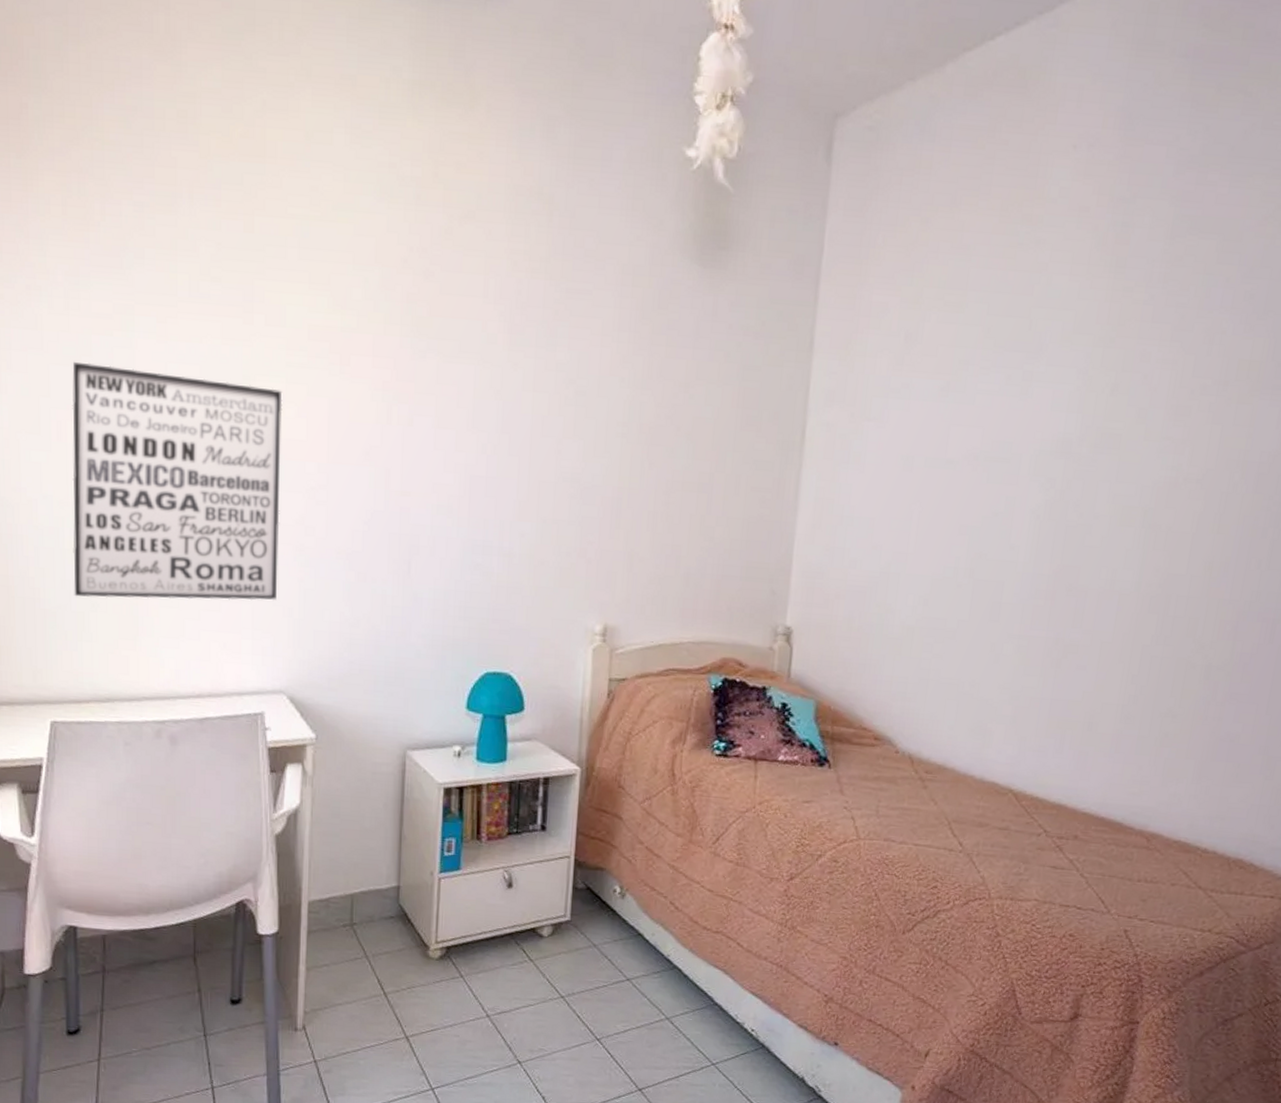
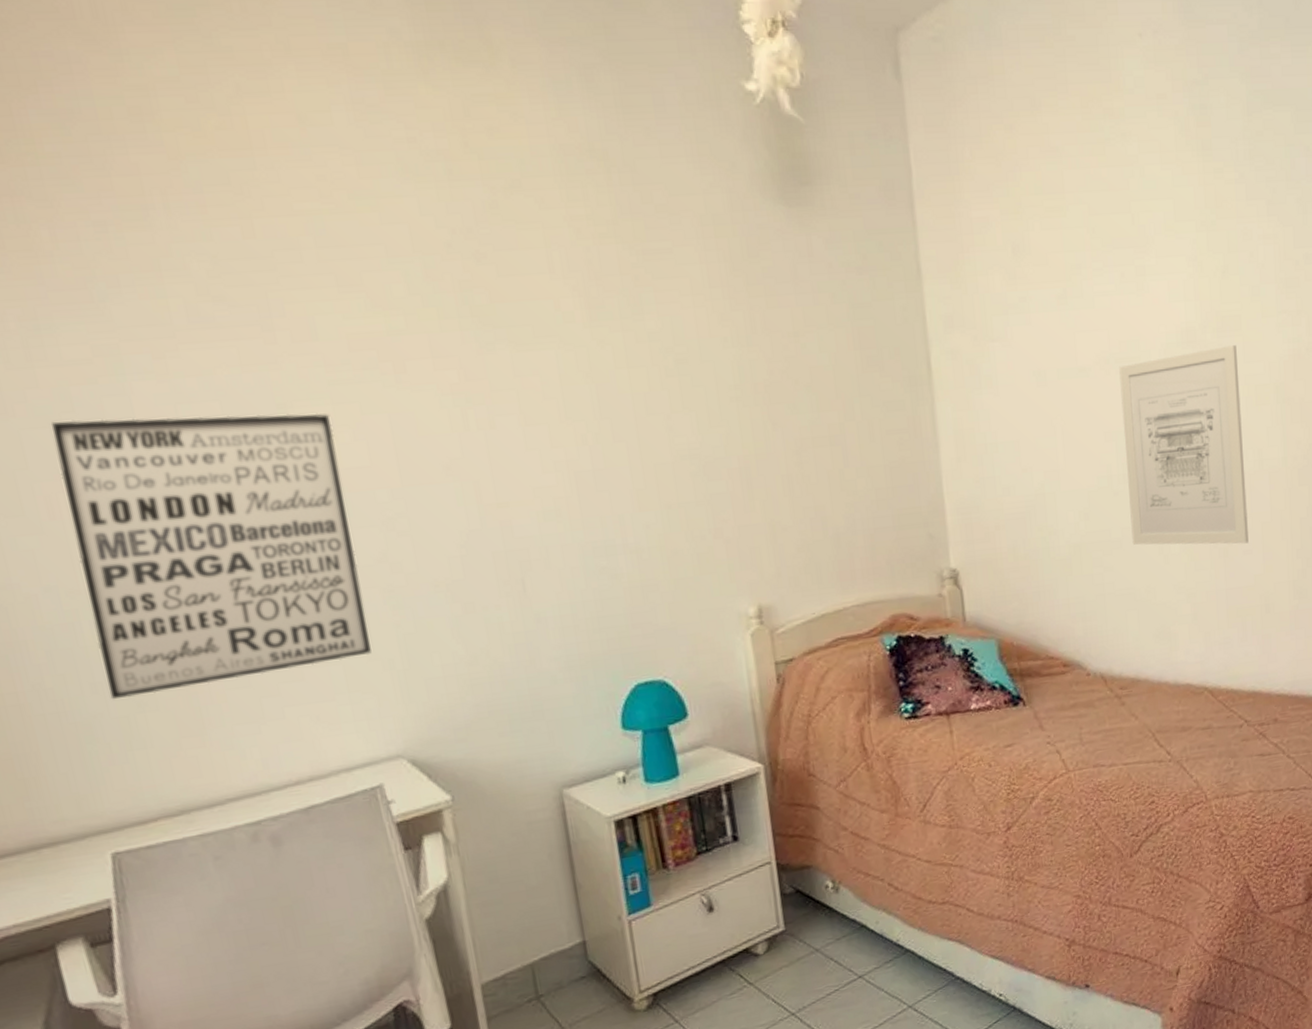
wall art: none [966,462,1111,659] -> present [1119,345,1249,545]

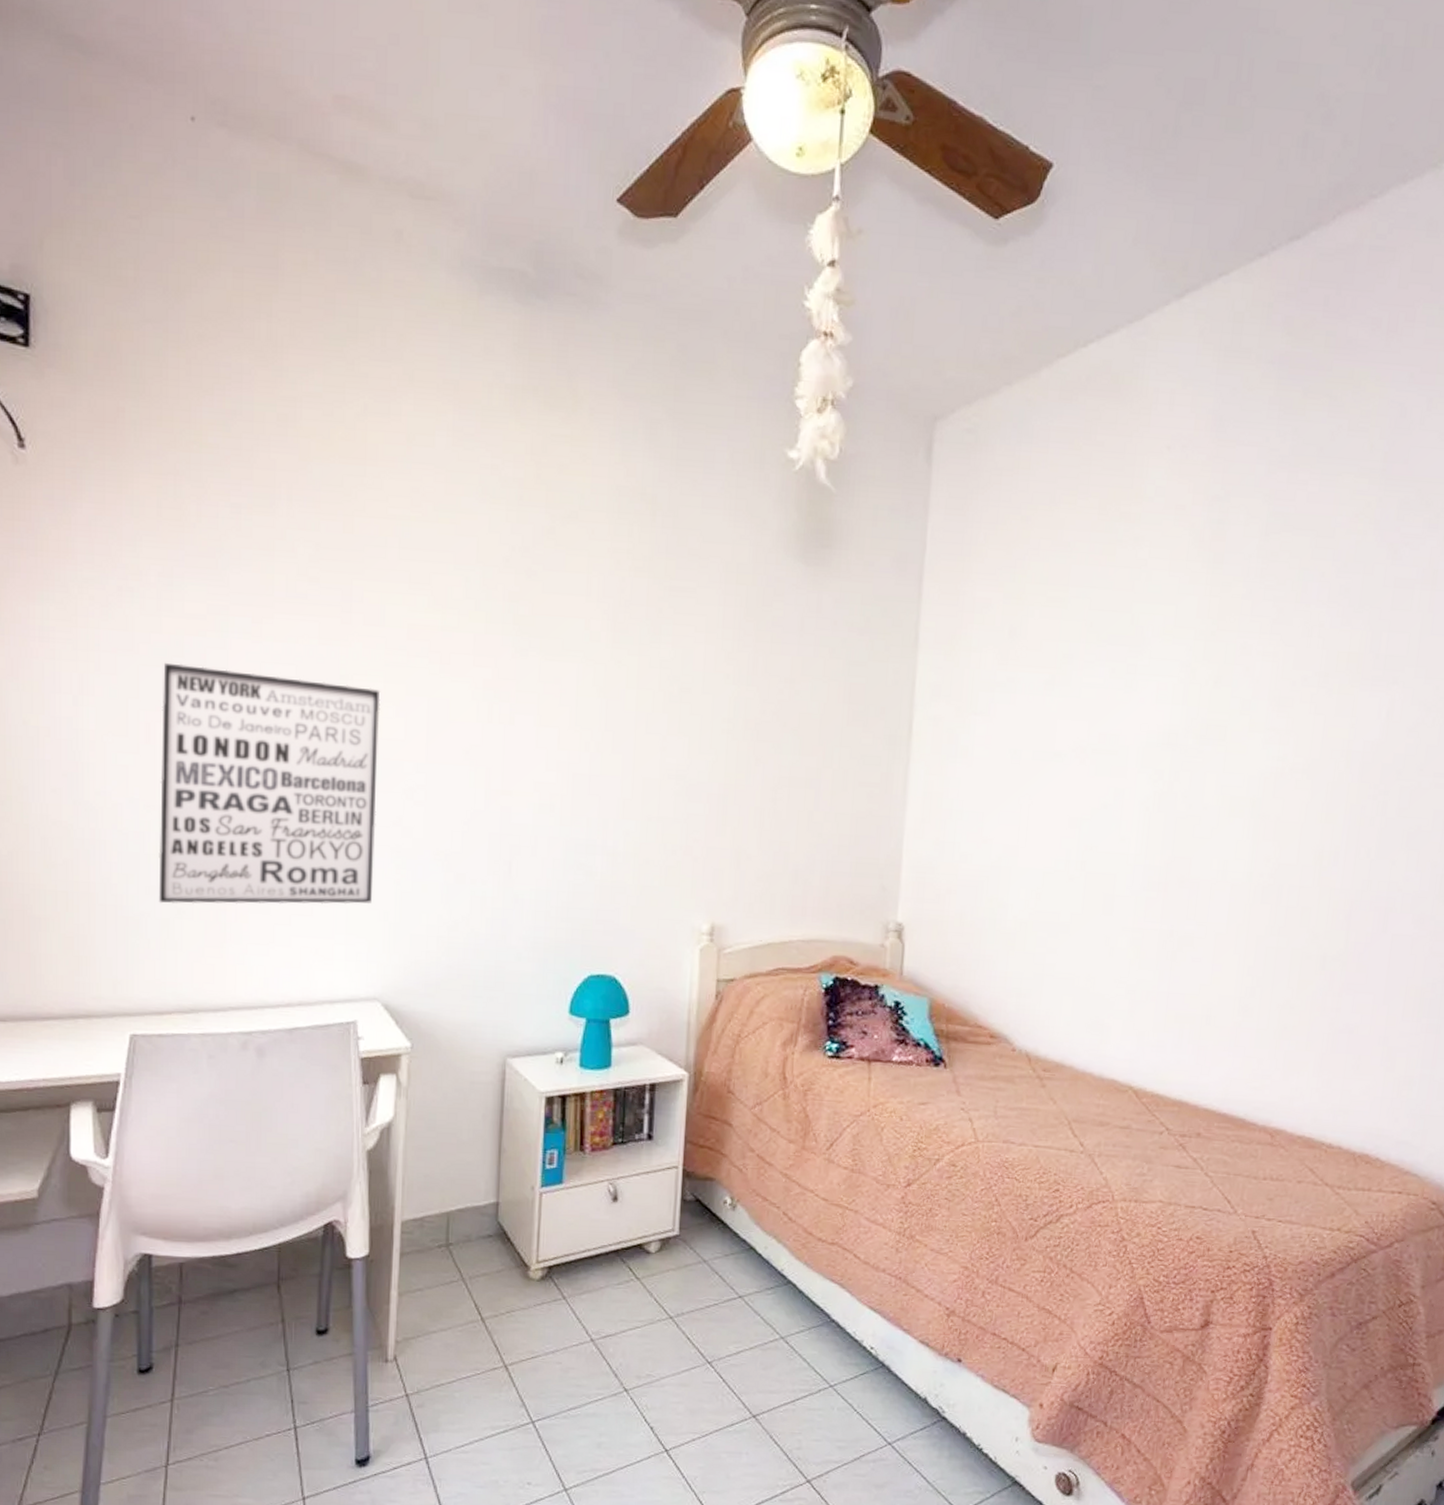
wall art: present [1119,345,1249,545] -> none [1080,753,1218,951]

